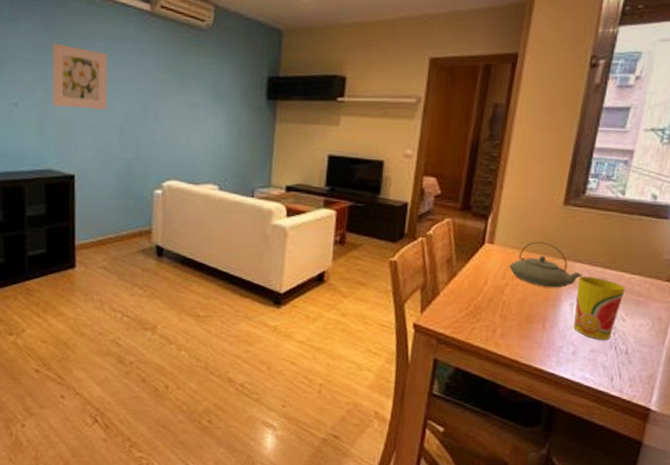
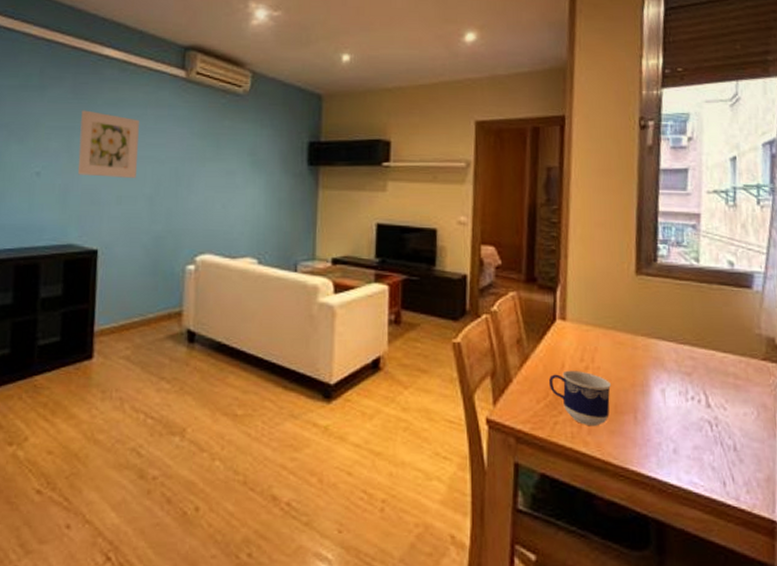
cup: none [471,286,526,332] -> present [548,370,611,427]
teapot: present [509,241,583,288] -> none [586,316,670,371]
cup: present [573,276,625,340] -> none [666,357,720,434]

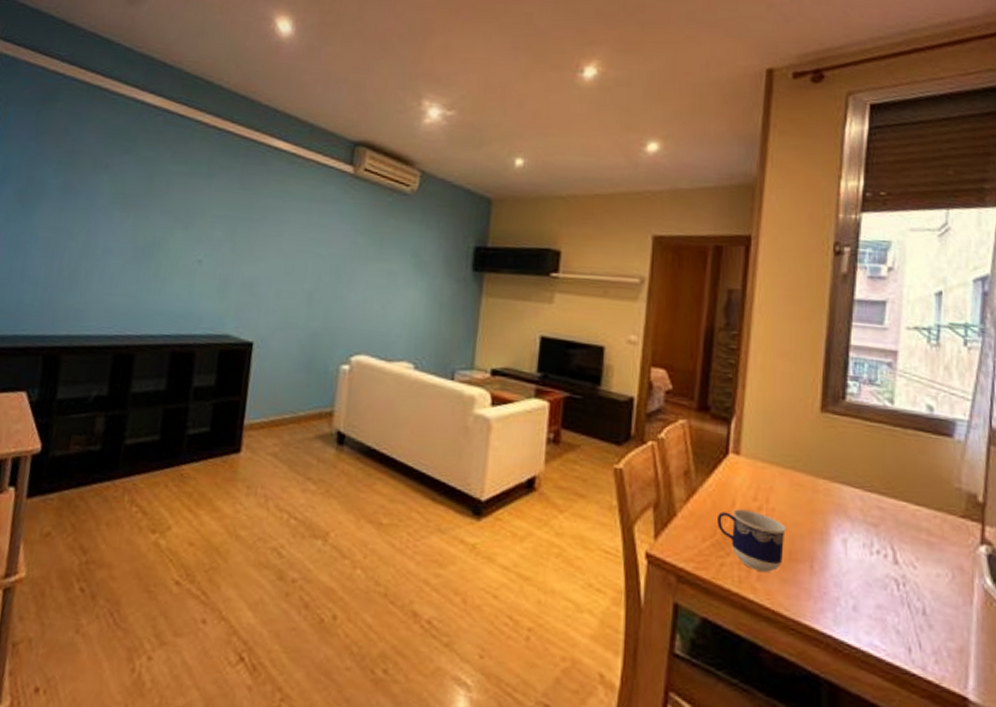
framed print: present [77,110,139,178] -> none [239,200,304,272]

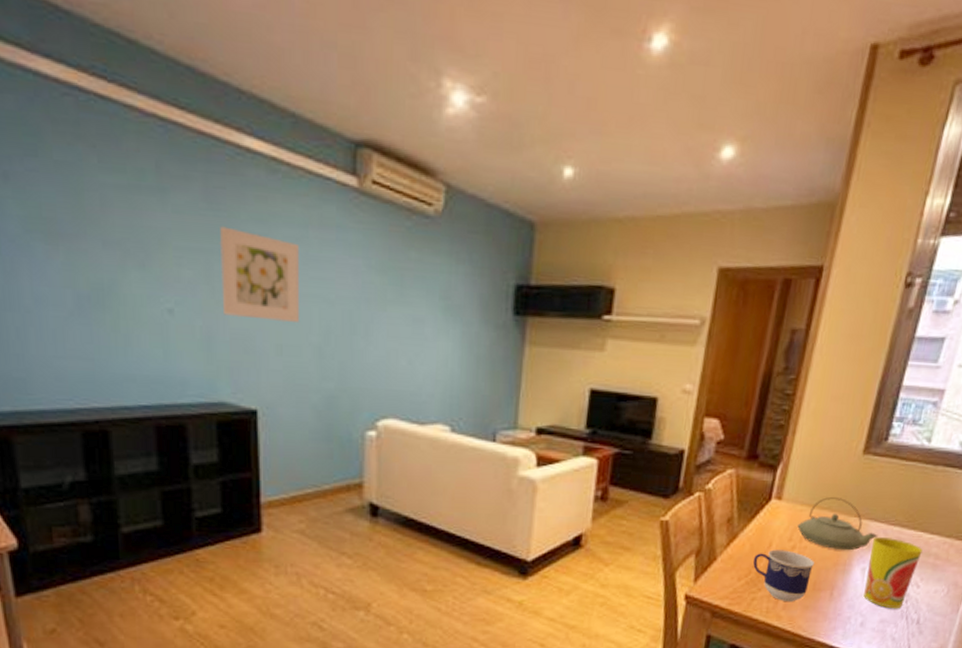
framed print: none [239,200,304,272] -> present [220,226,299,322]
teapot: none [761,455,854,517] -> present [797,496,878,551]
cup: none [850,504,911,594] -> present [863,537,923,609]

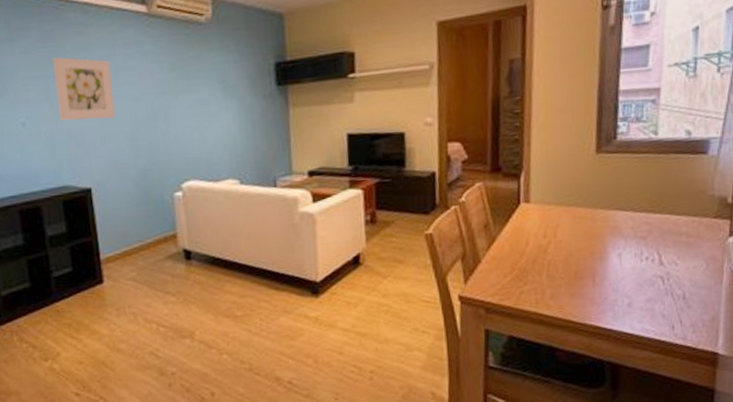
cup: present [753,549,814,603] -> none [514,246,571,292]
teapot: present [797,496,878,551] -> none [549,193,627,240]
cup: present [863,537,923,609] -> none [623,223,673,288]

